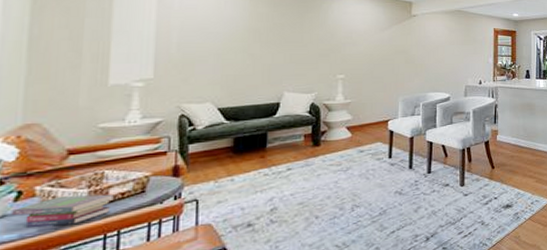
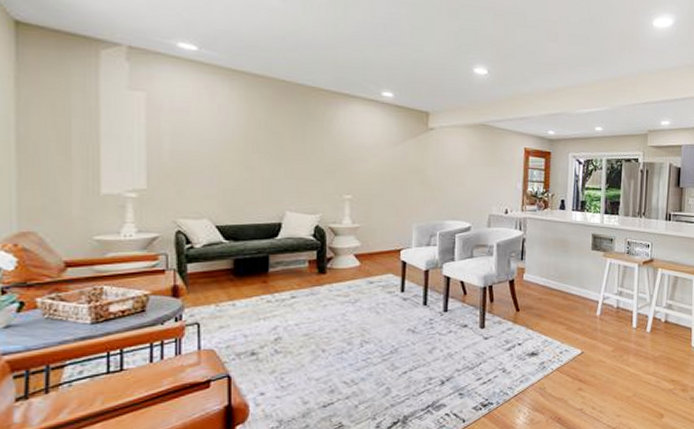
books: present [11,193,114,227] -> none [16,310,114,340]

